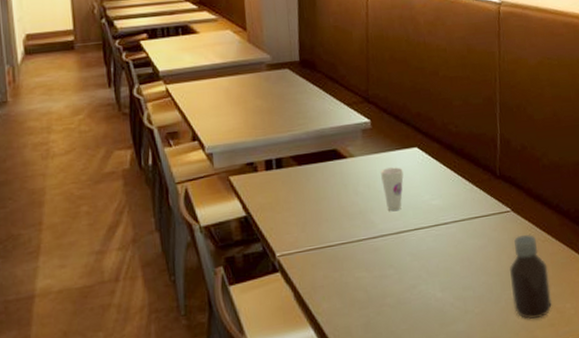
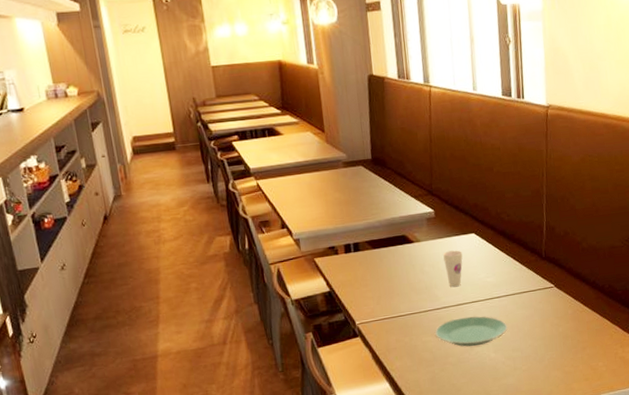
plate: none [370,246,457,285] -> present [435,316,508,347]
bottle: present [510,234,552,319] -> none [552,306,587,375]

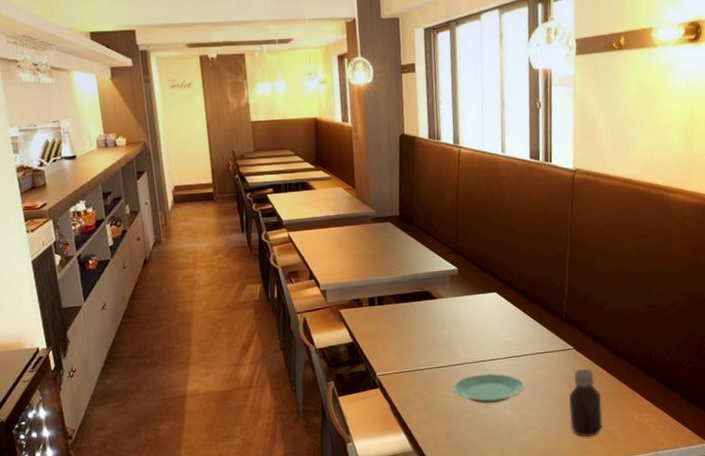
cup: present [443,250,463,288] -> none [465,308,484,345]
bottle: none [552,306,587,375] -> present [569,368,603,437]

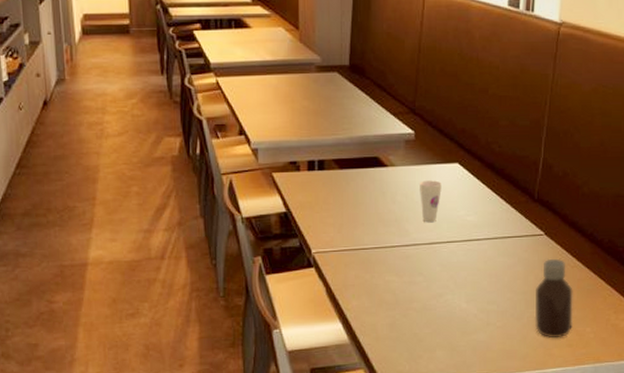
plate: present [453,374,525,404] -> none [401,258,485,293]
cup: none [465,308,484,345] -> present [420,180,442,223]

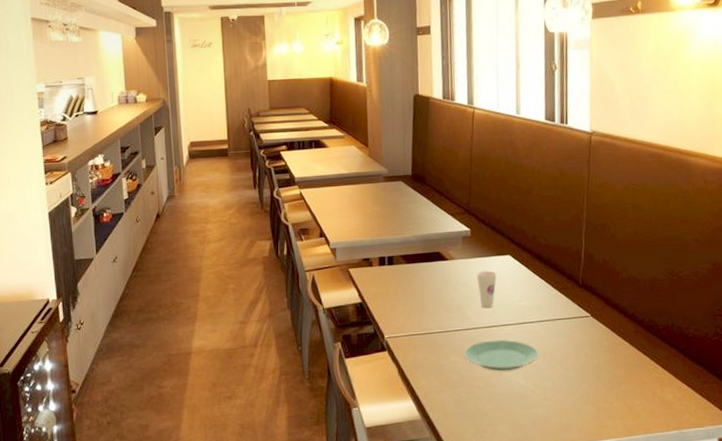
plate: none [401,258,485,293] -> present [464,340,539,372]
bottle: present [534,258,573,338] -> none [586,337,622,411]

